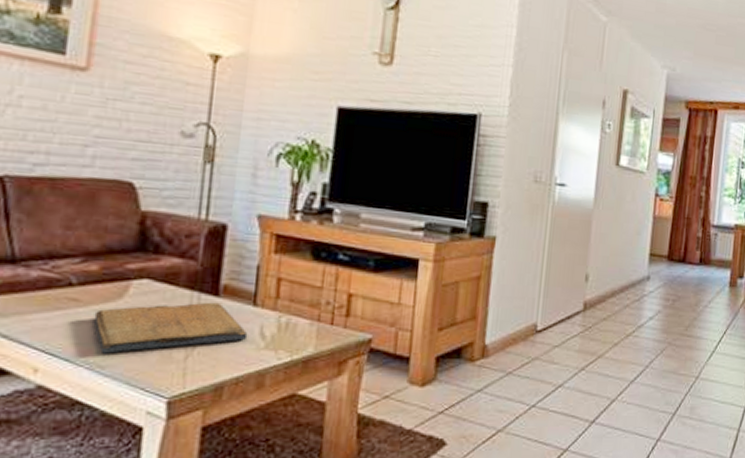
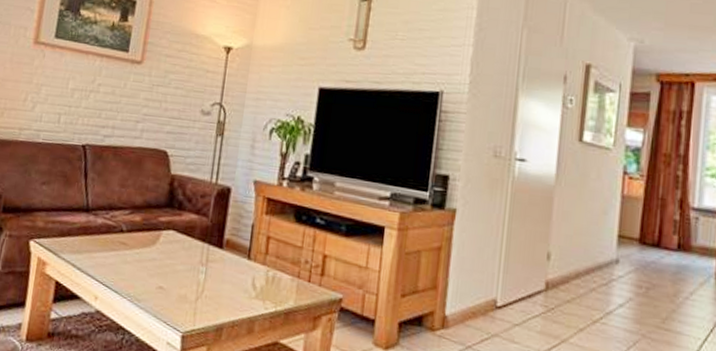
religious icon: present [94,302,248,354] -> none [135,252,243,290]

